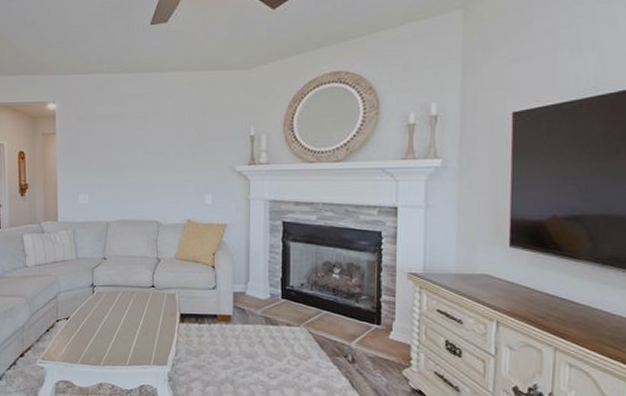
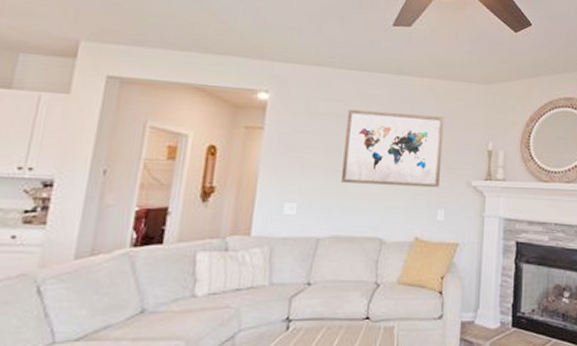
wall art: none [119,107,206,175] -> present [340,109,444,188]

